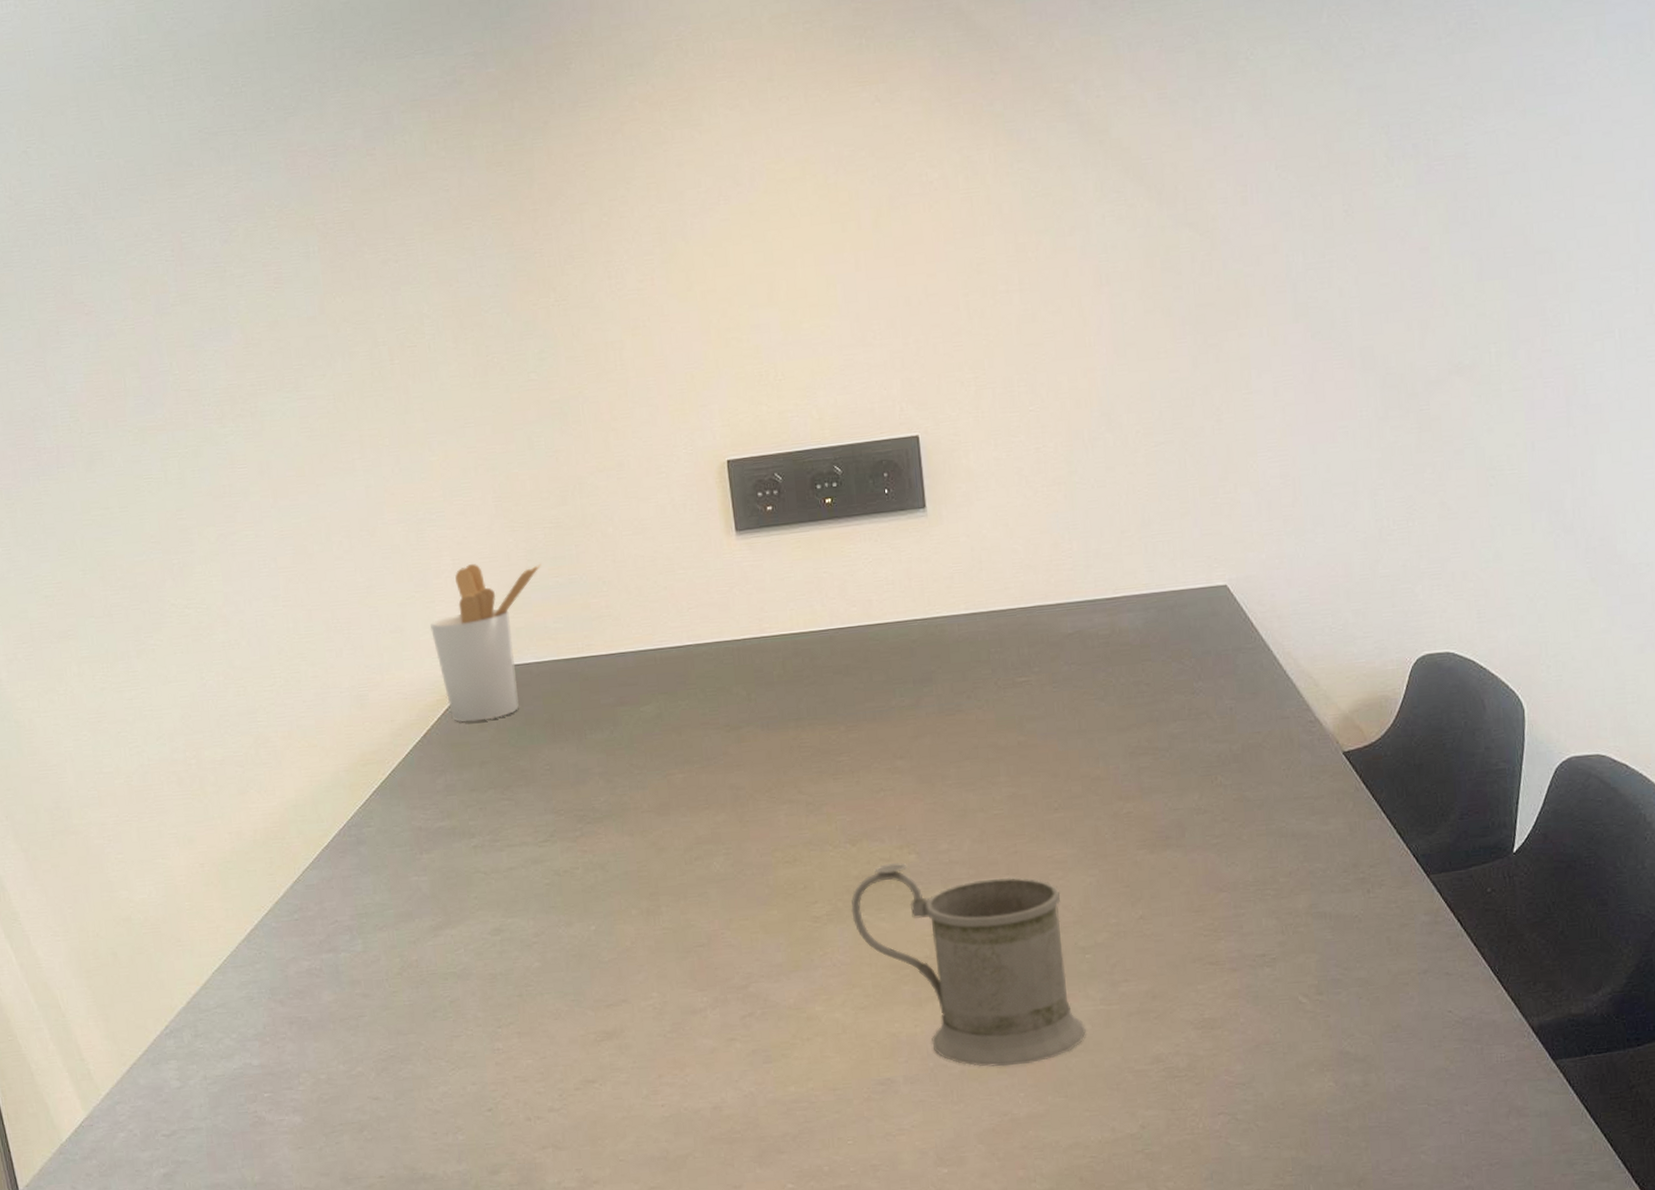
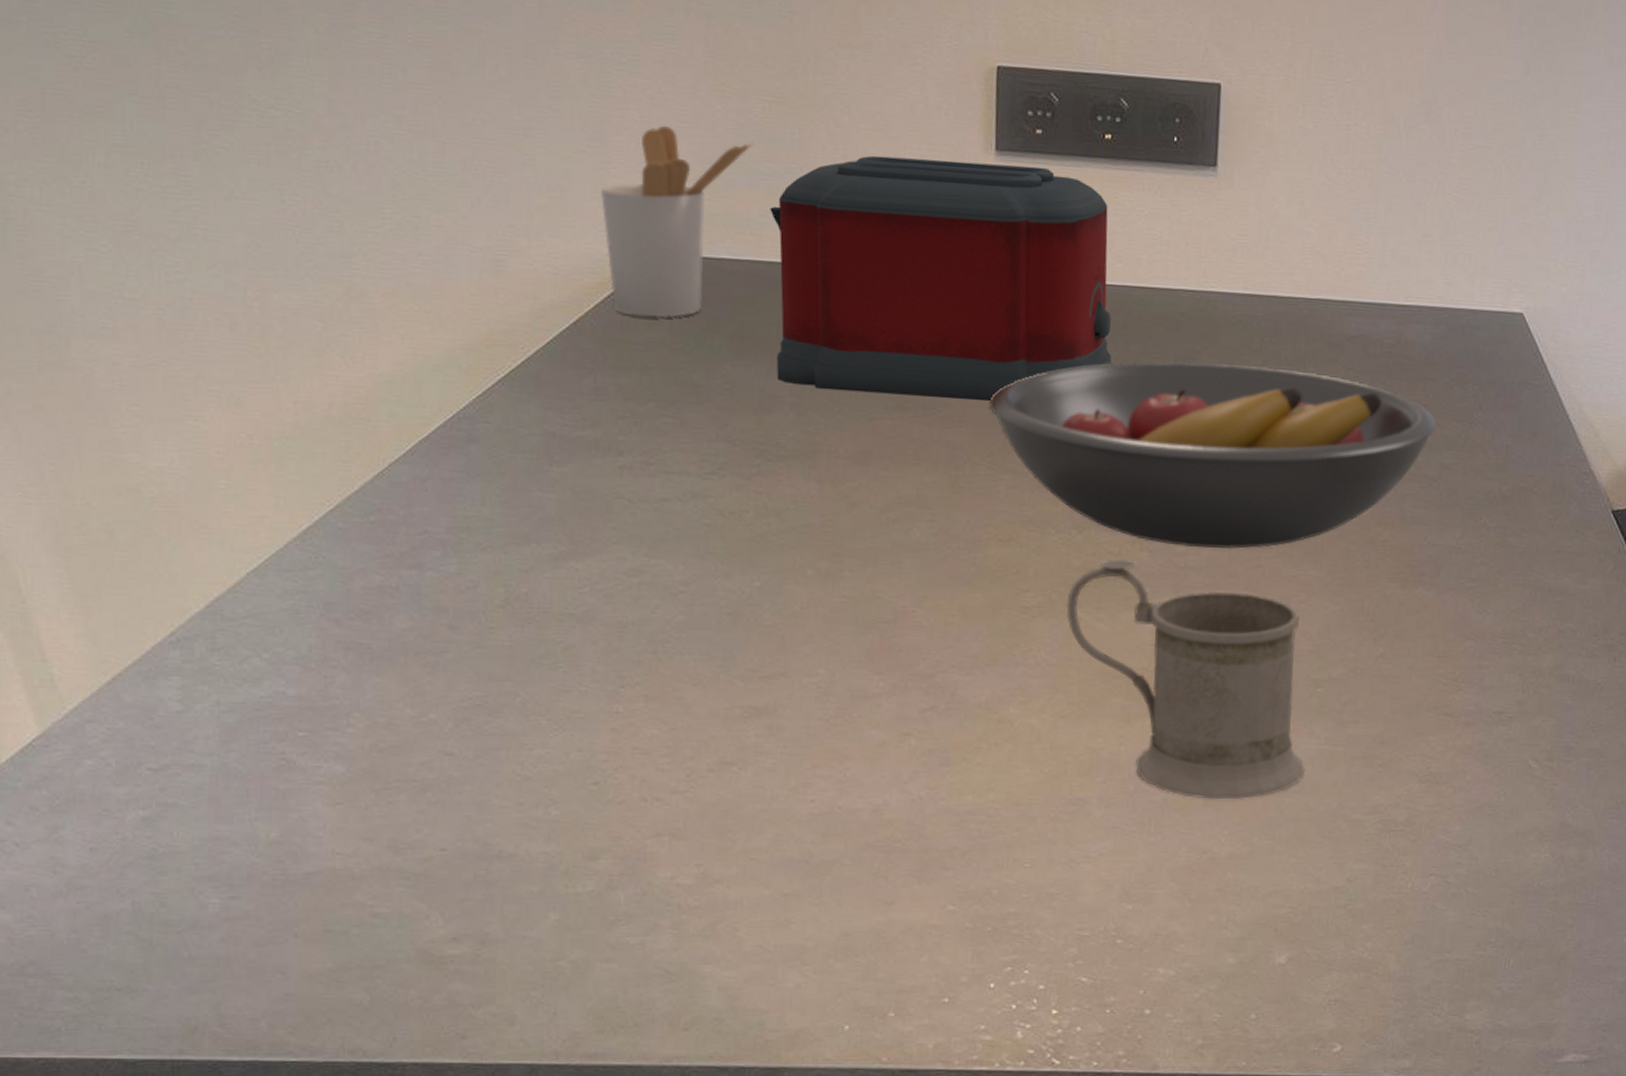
toaster: none [561,537,860,758] -> present [770,155,1112,402]
fruit bowl: none [761,671,1160,845] -> present [989,361,1436,550]

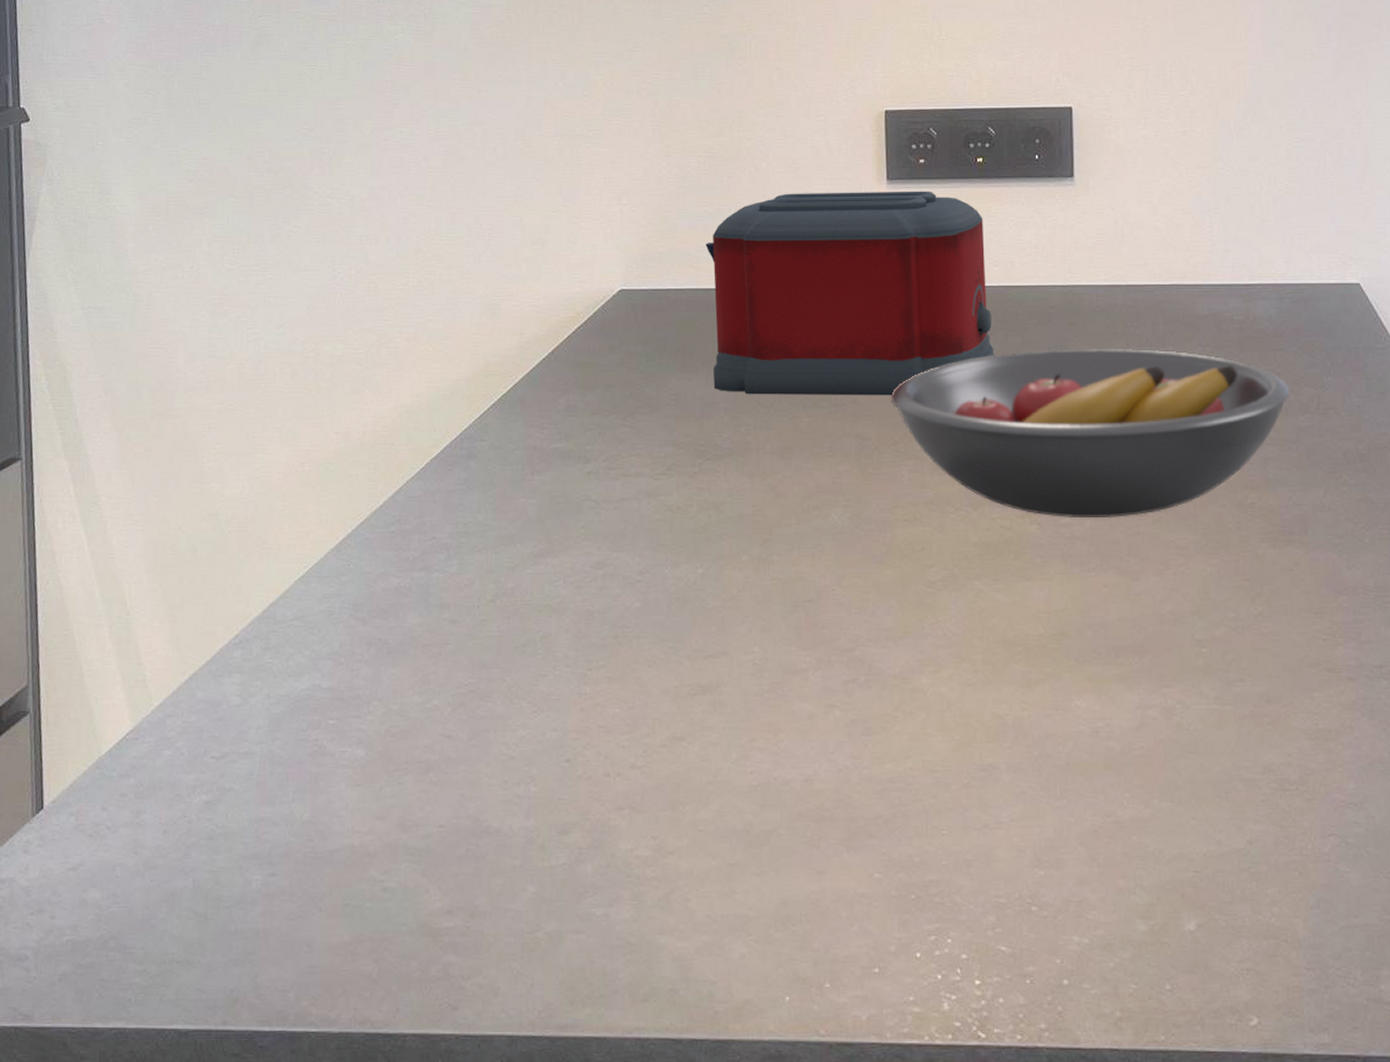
utensil holder: present [600,125,754,318] -> none [572,183,692,343]
mug: present [1066,558,1305,800] -> none [967,531,1197,762]

